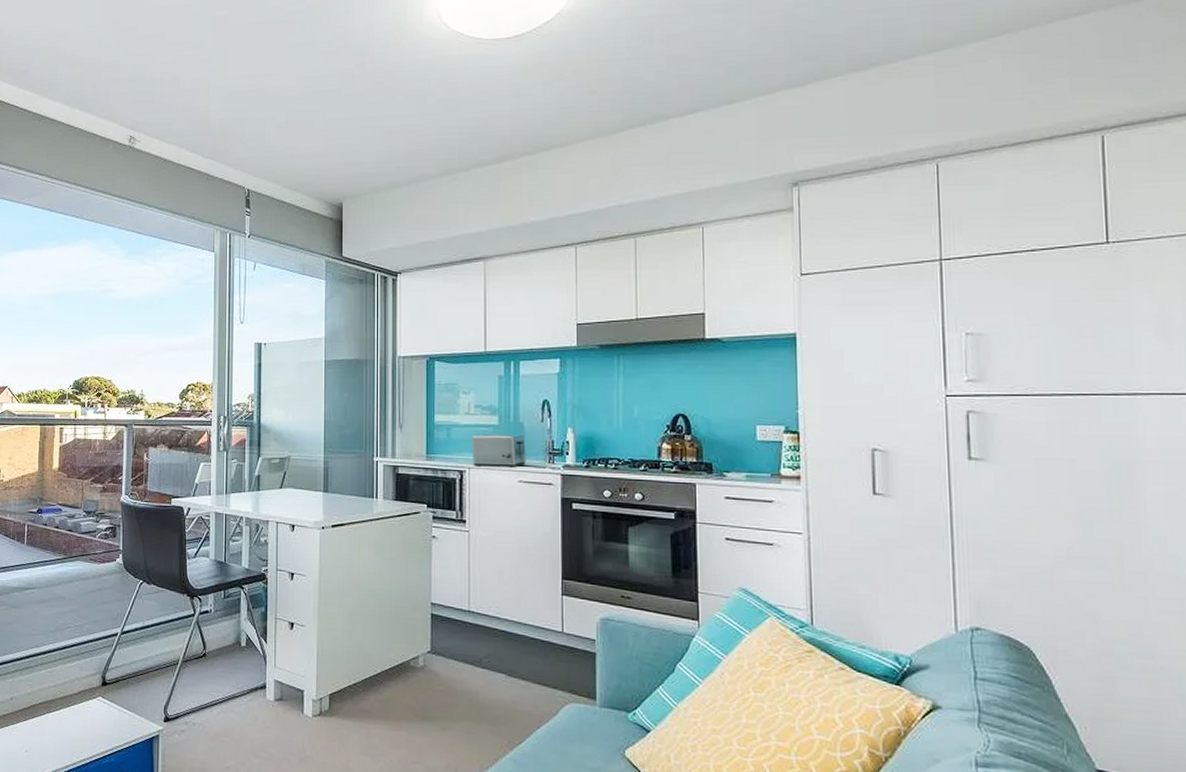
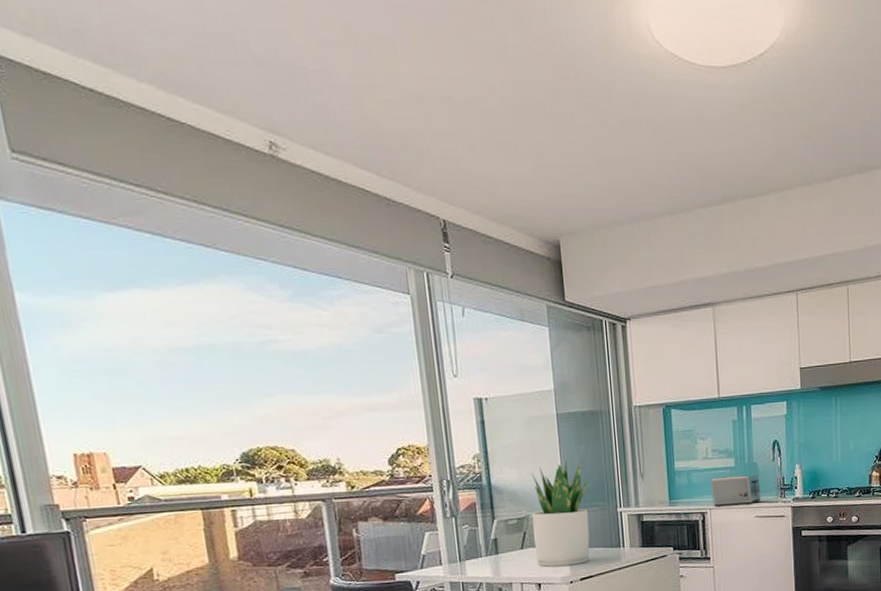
planter: none [292,405,348,511] -> present [531,459,590,567]

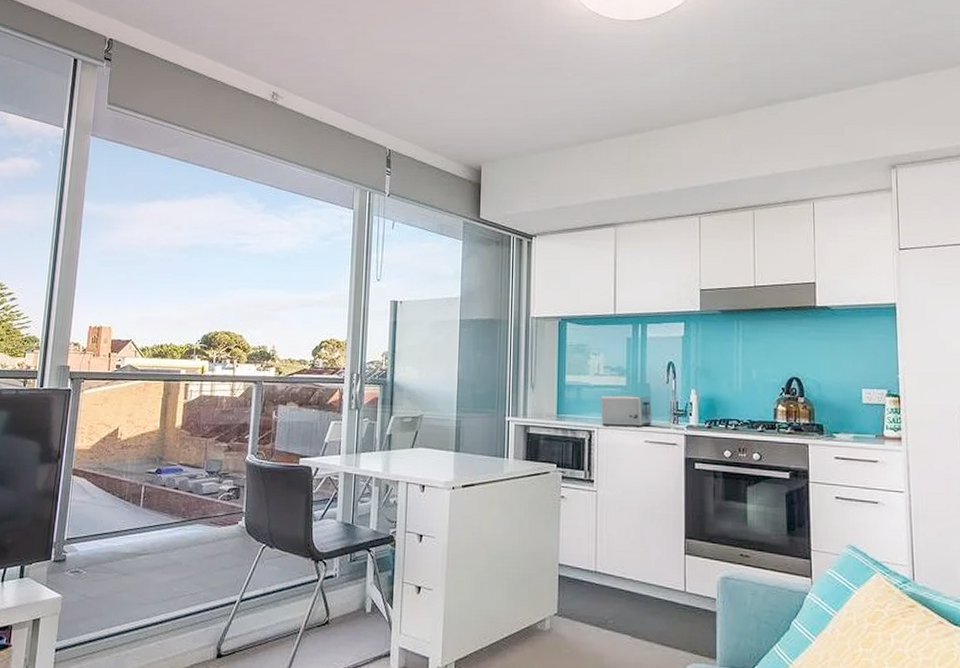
planter: present [531,459,590,567] -> none [424,364,481,471]

